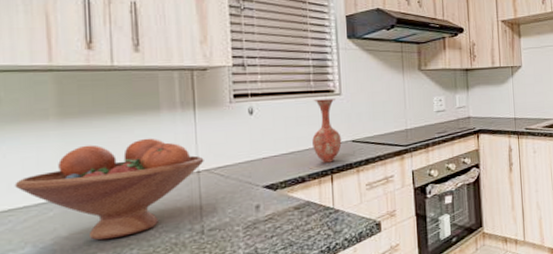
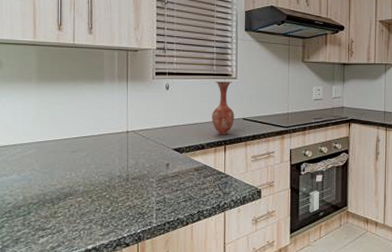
fruit bowl: present [14,138,204,241] -> none [9,102,132,176]

